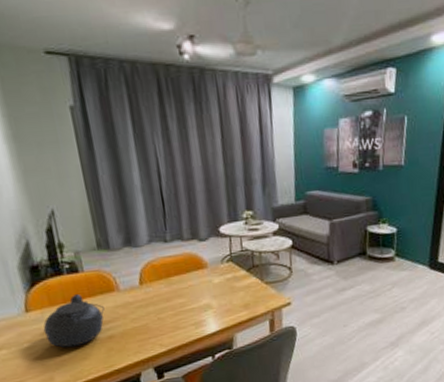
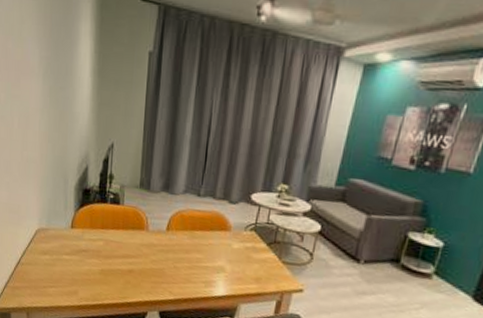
teapot: present [43,293,105,348] -> none [80,223,132,271]

